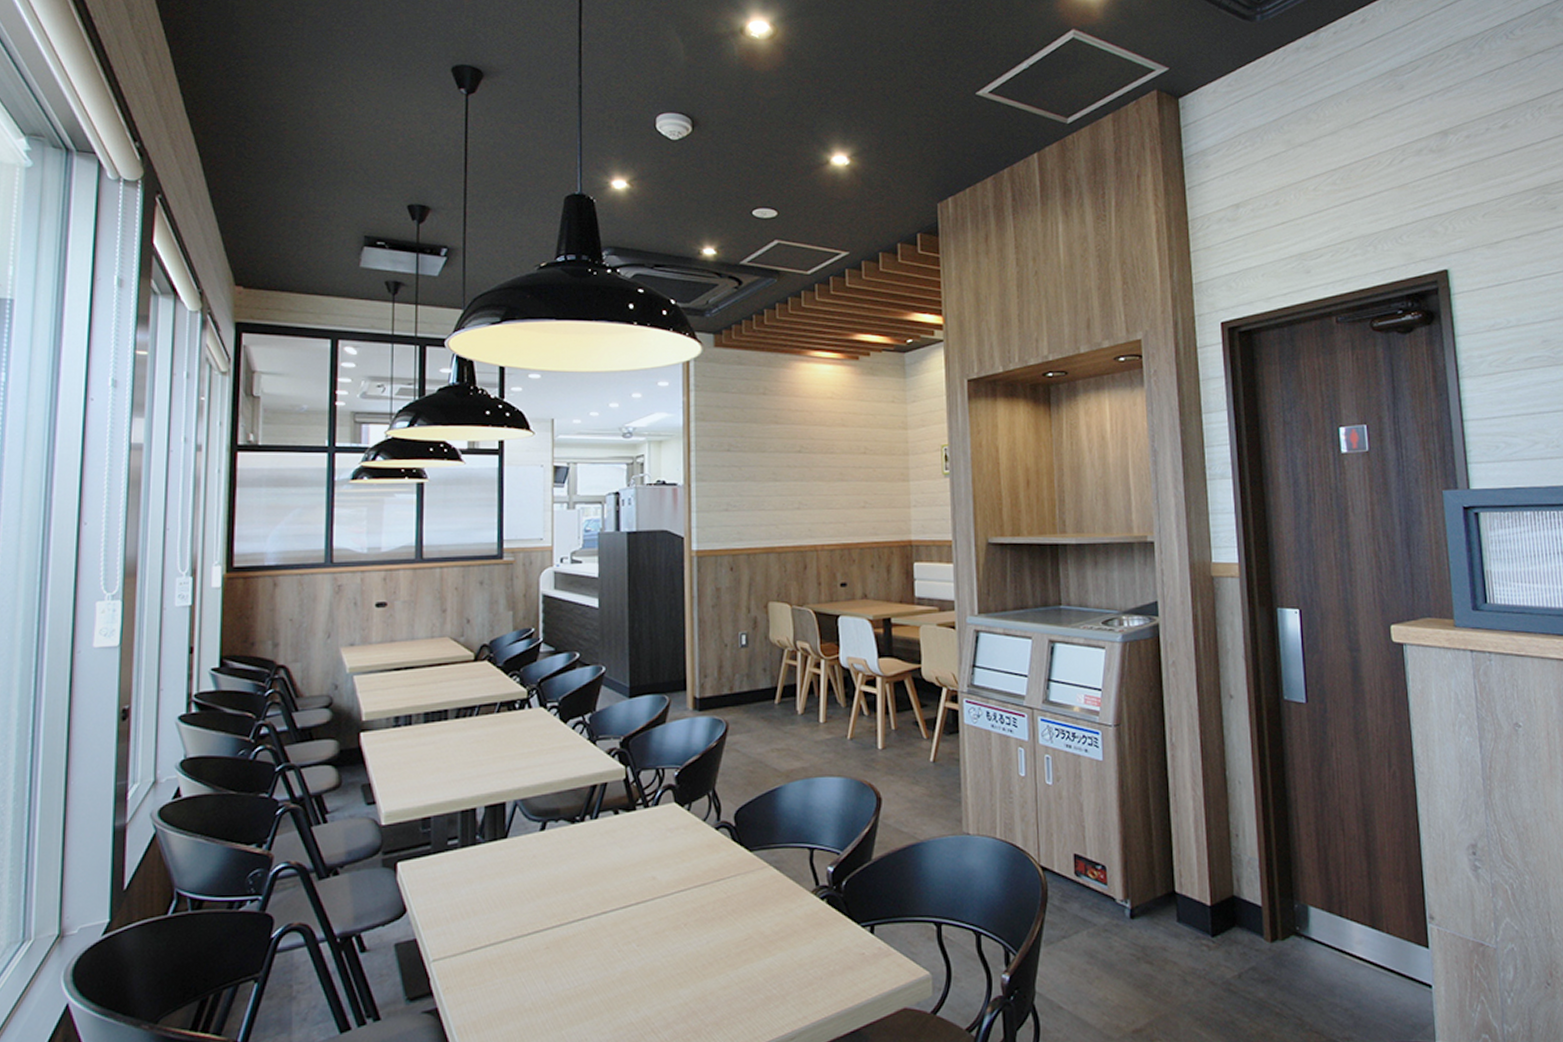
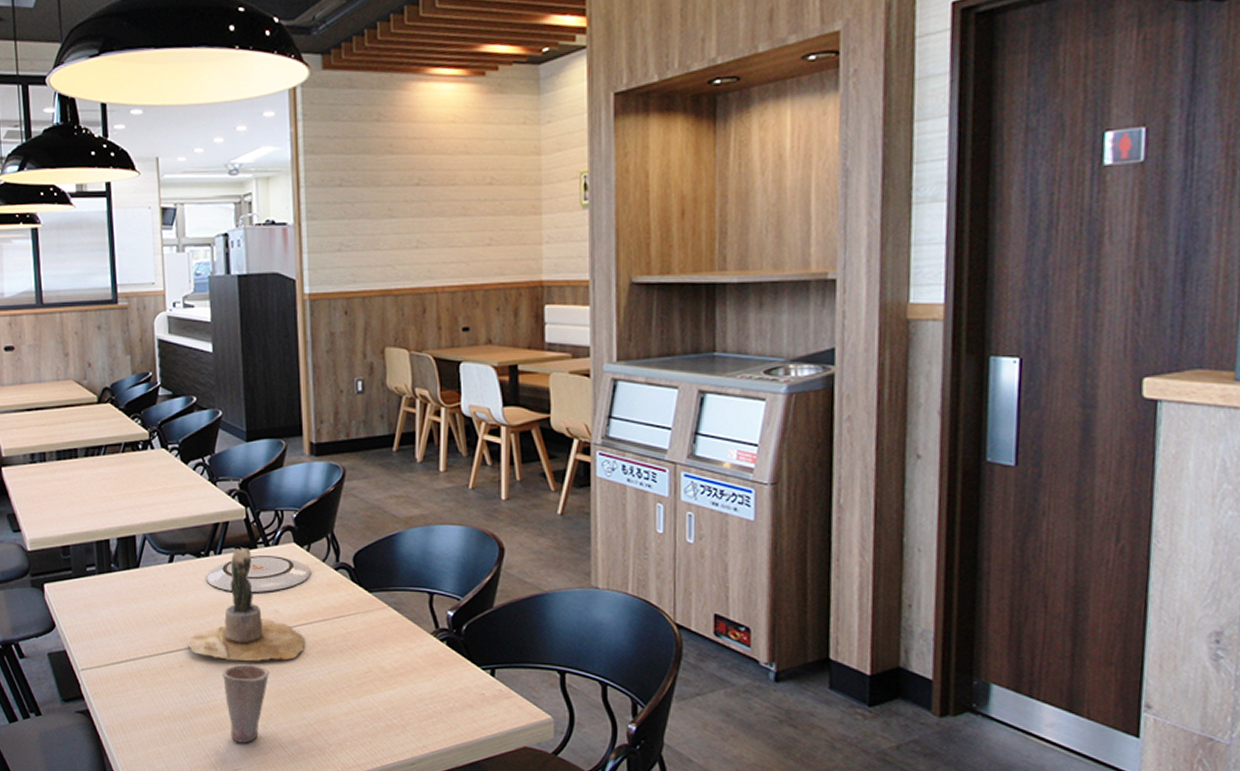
potted cactus: none [557,810,683,937] -> present [188,547,306,662]
plate: none [580,817,690,860] -> present [206,555,310,593]
cup: none [592,940,644,1033] -> present [221,664,270,743]

